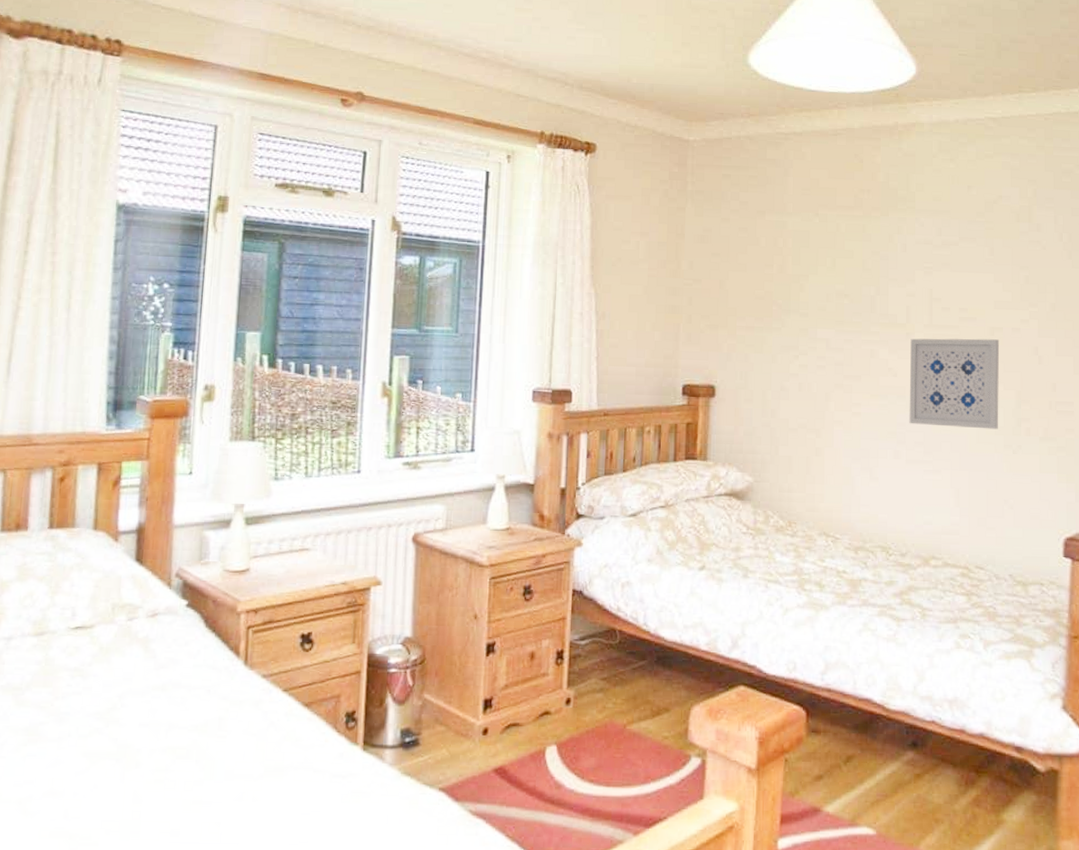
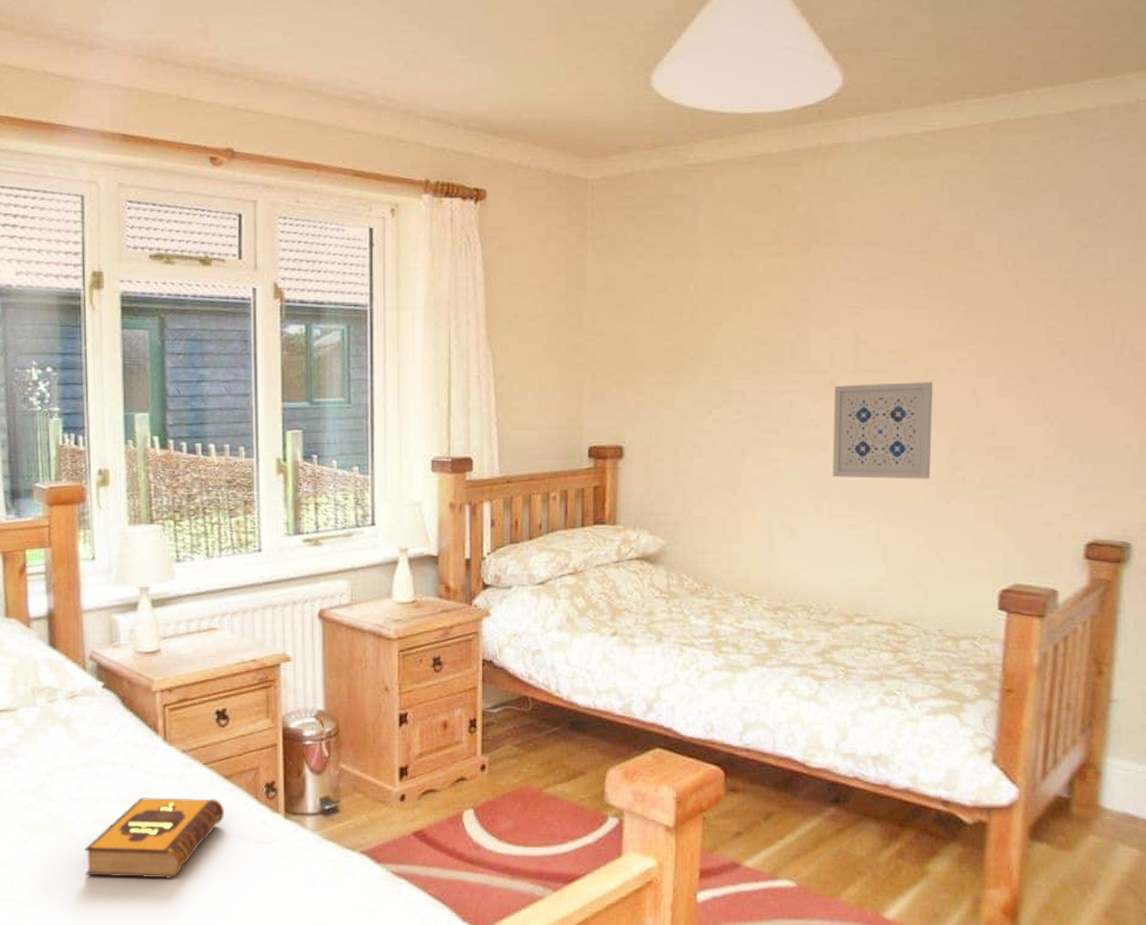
hardback book: none [147,725,301,814] -> present [85,798,225,879]

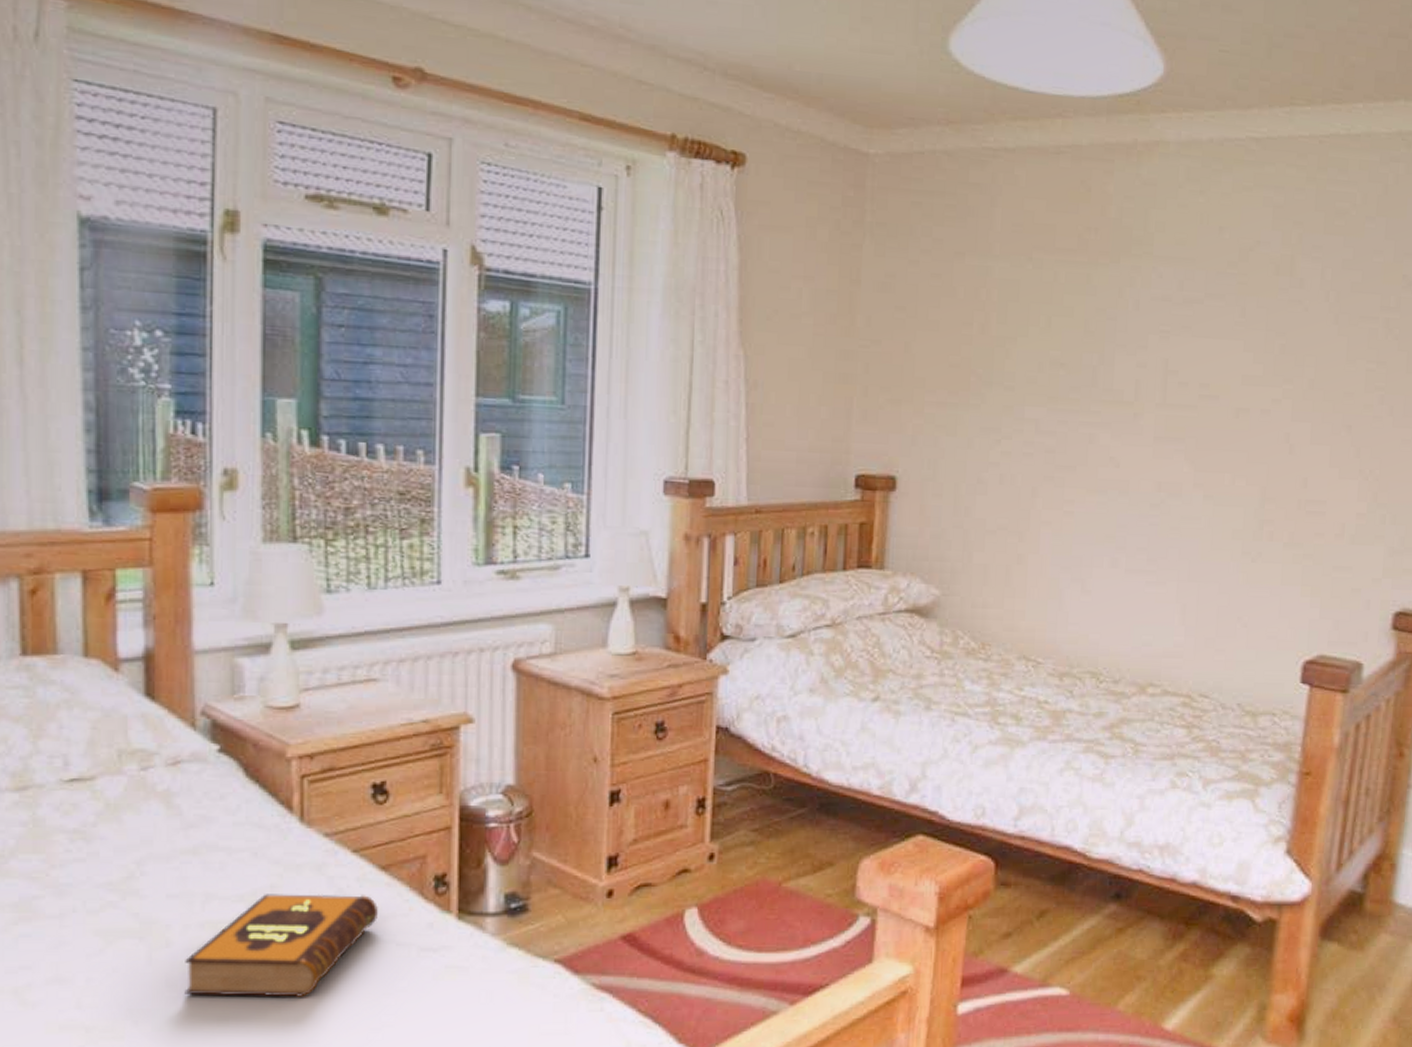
wall art: present [832,382,934,479] -> none [1131,420,1245,533]

